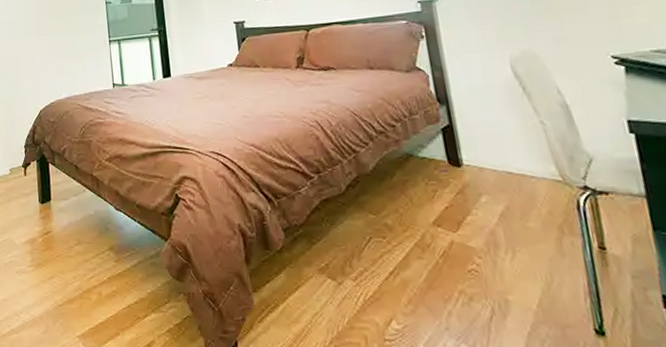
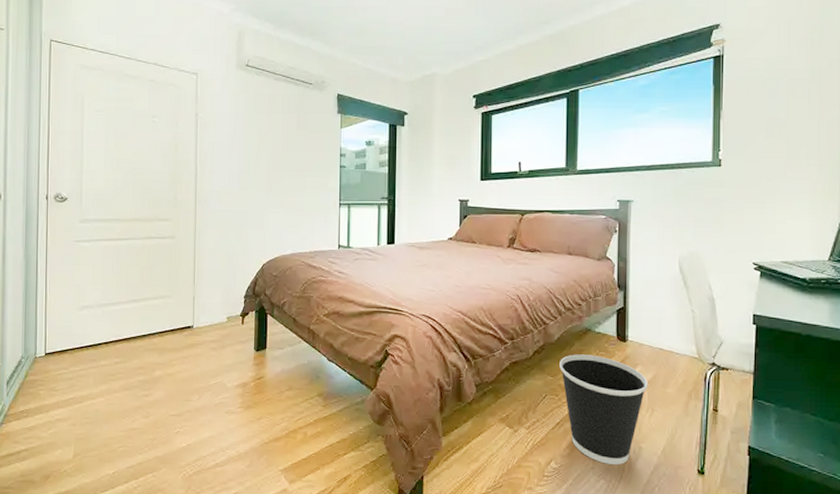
wastebasket: none [380,185,501,324] -> present [560,354,648,464]

